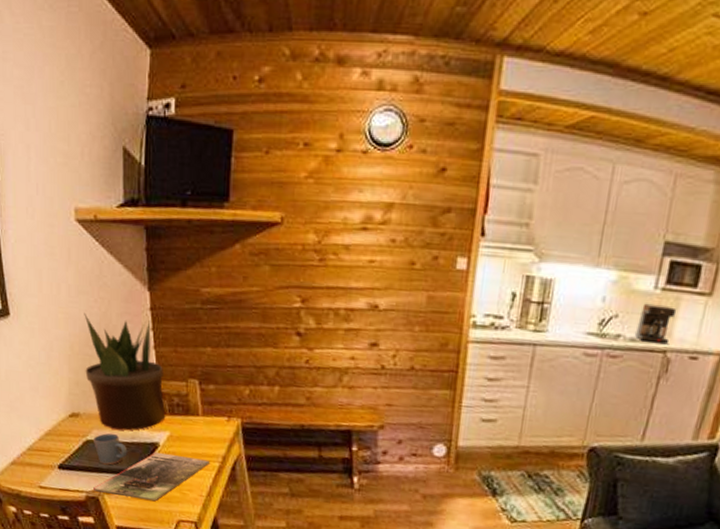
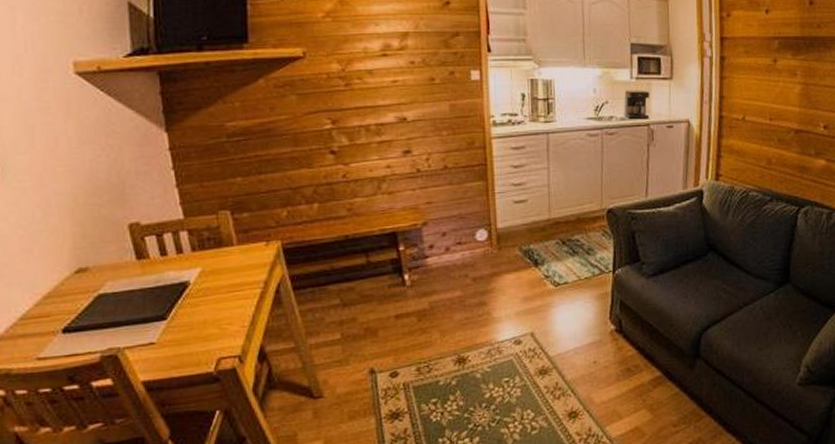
planter: present [84,312,166,431] -> none [89,160,195,277]
magazine: present [93,451,209,502] -> none [110,288,250,349]
mug: present [94,433,128,465] -> none [108,281,152,317]

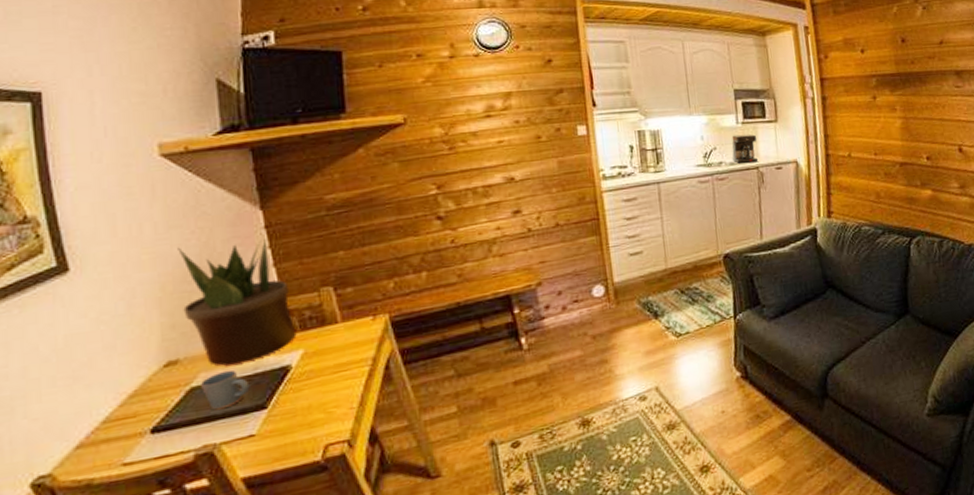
planter: none [89,160,195,277] -> present [177,239,297,366]
mug: none [108,281,152,317] -> present [201,370,250,410]

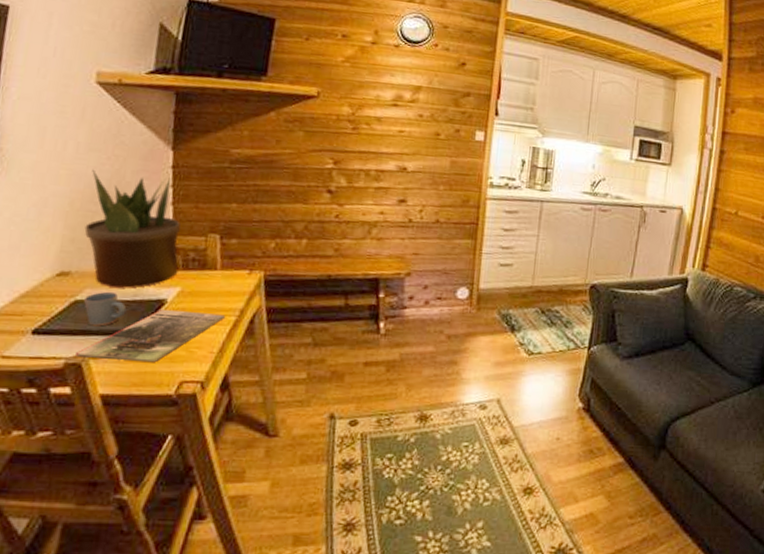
magazine: none [205,367,357,446] -> present [76,308,225,363]
coffee maker: present [732,134,758,163] -> none [619,170,648,200]

